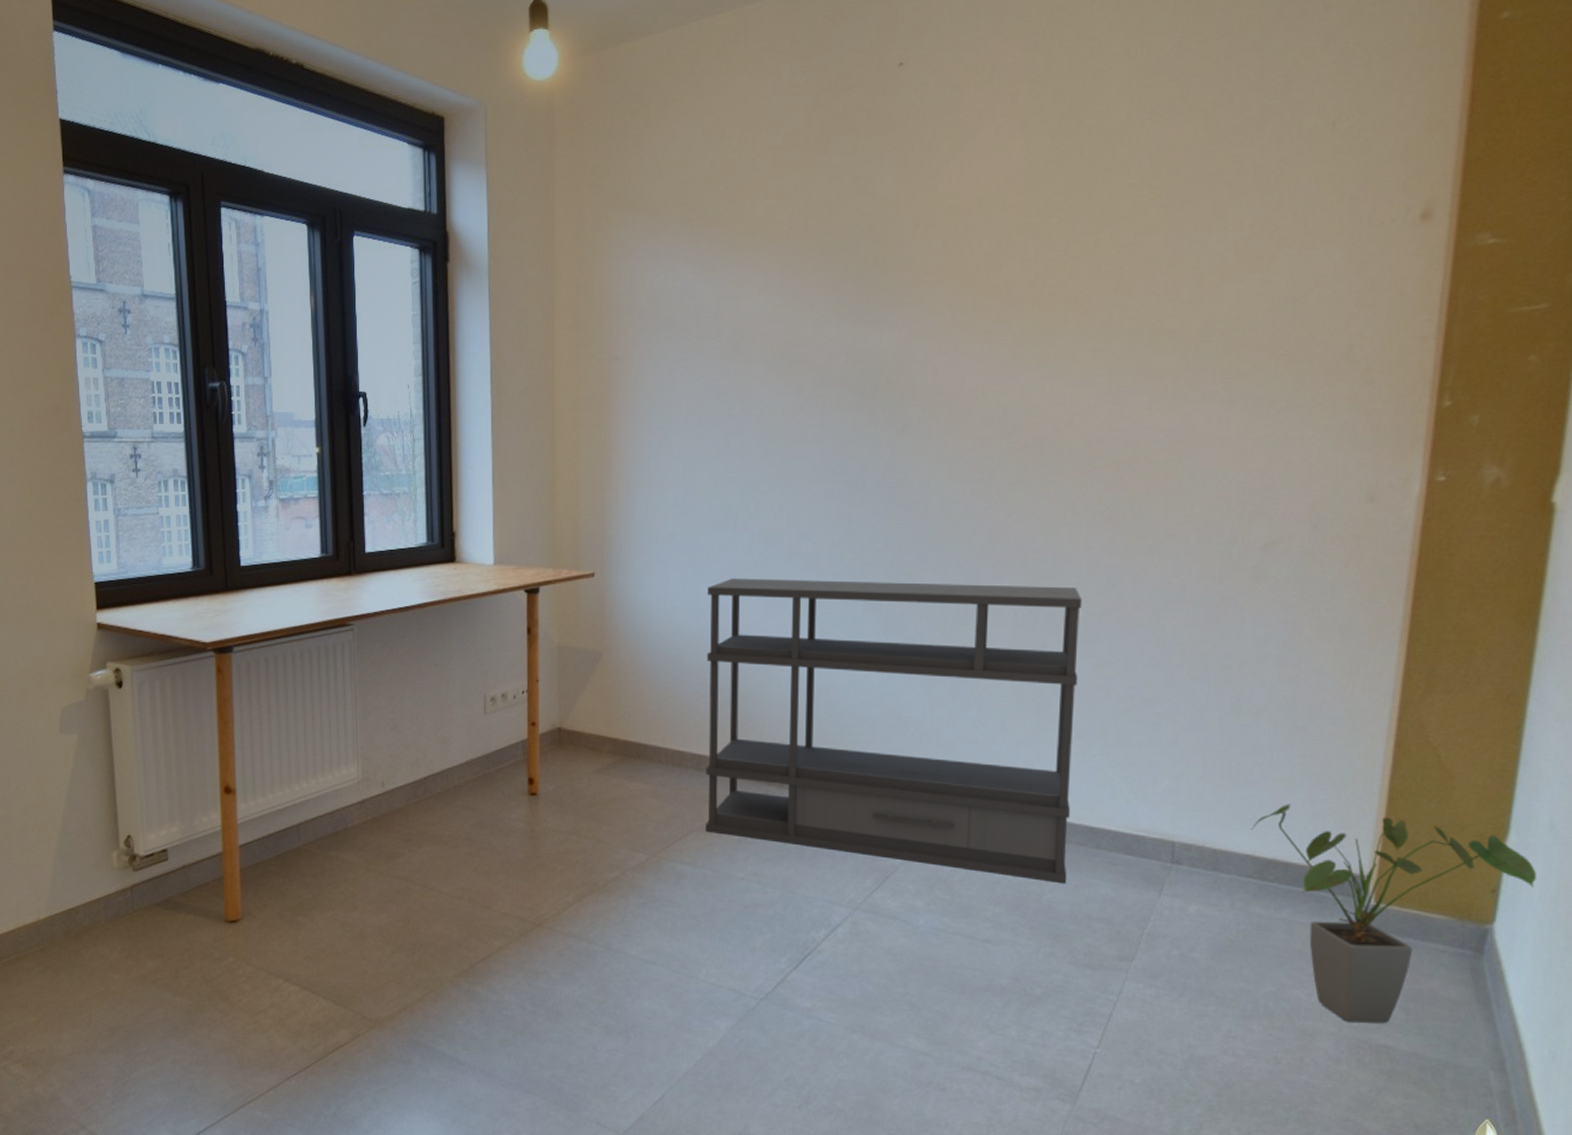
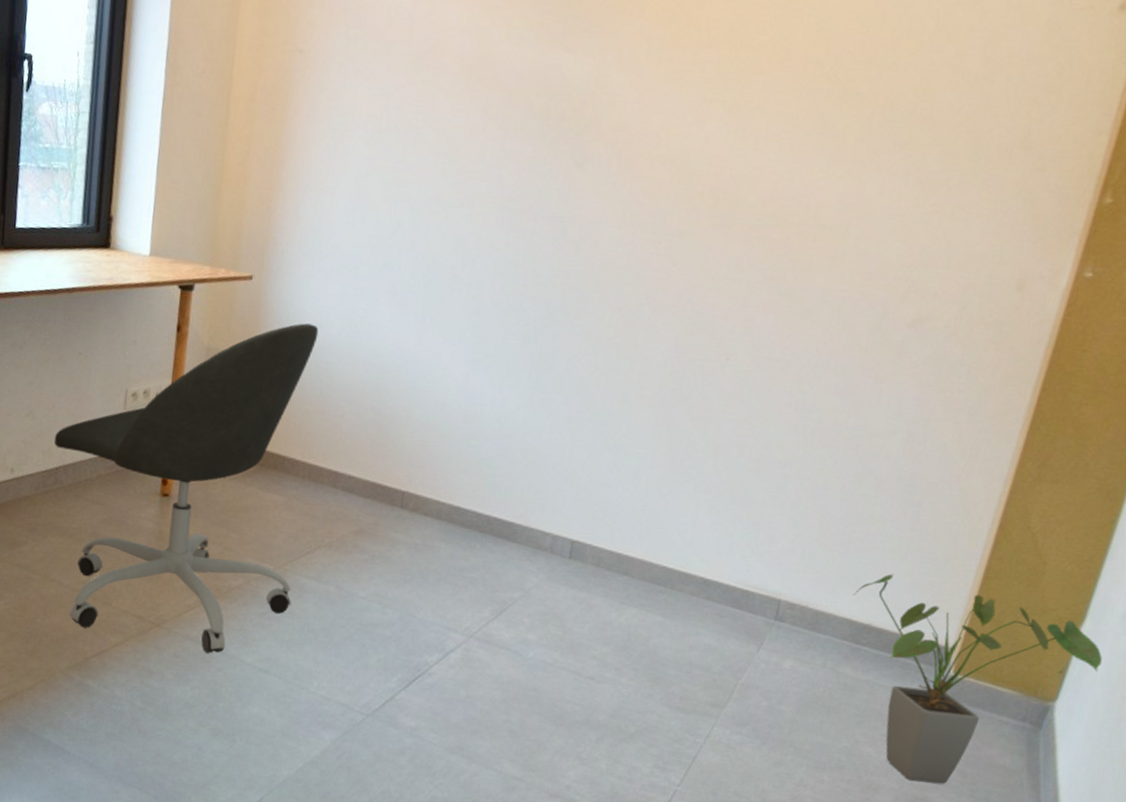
office chair: none [420,613,669,949] -> present [54,323,319,654]
bookshelf: present [705,578,1083,884] -> none [333,297,732,631]

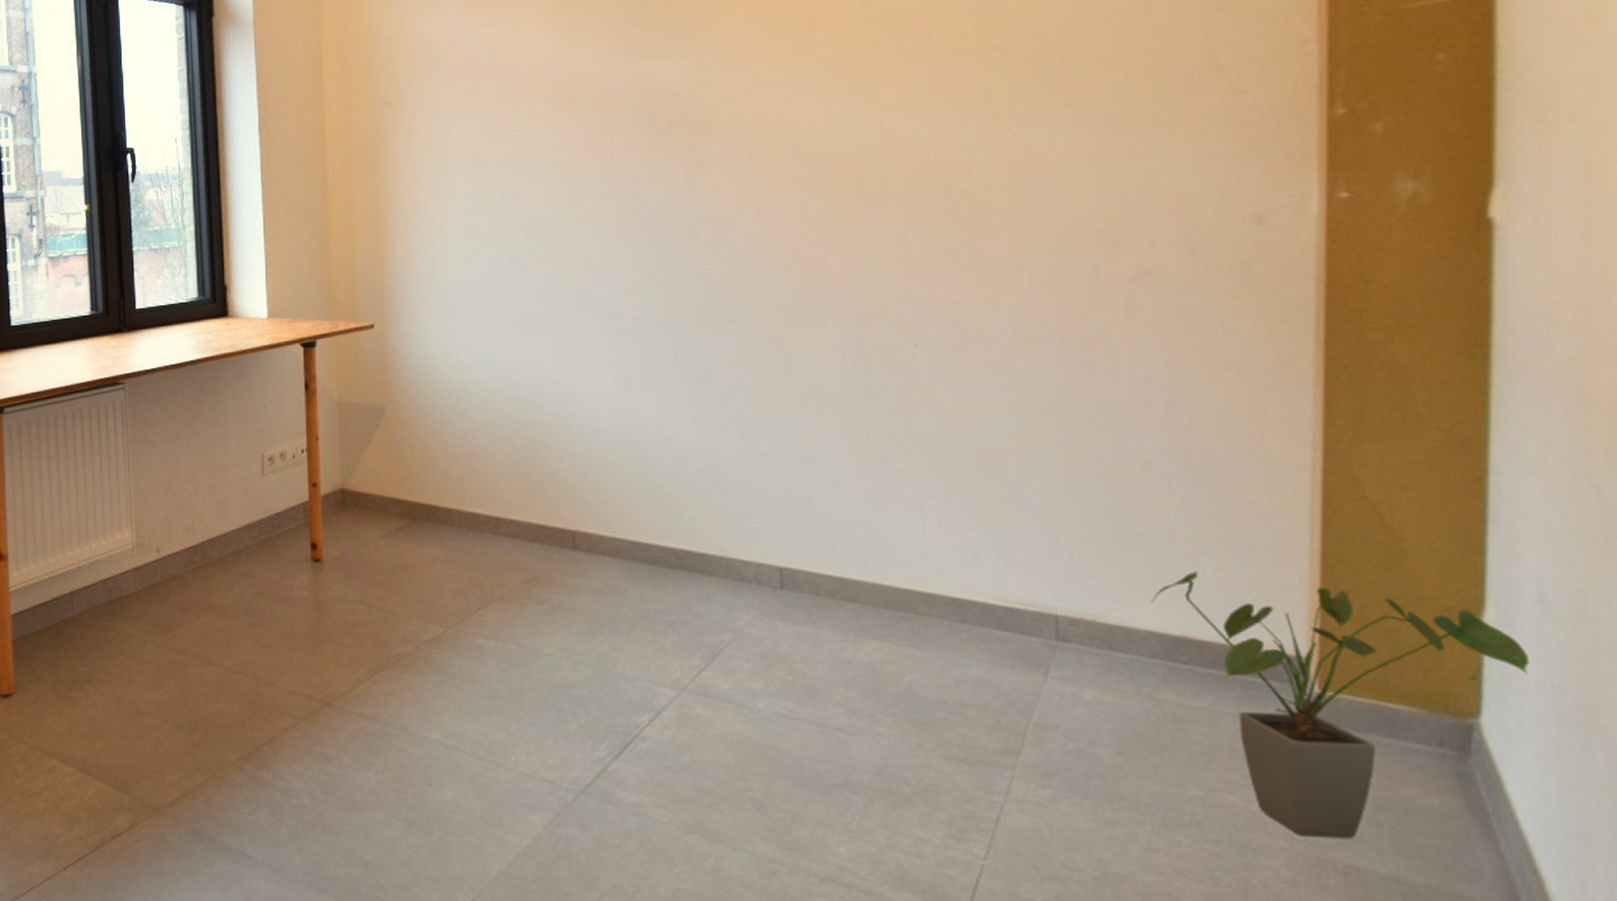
office chair: present [54,323,319,654] -> none [196,365,470,732]

